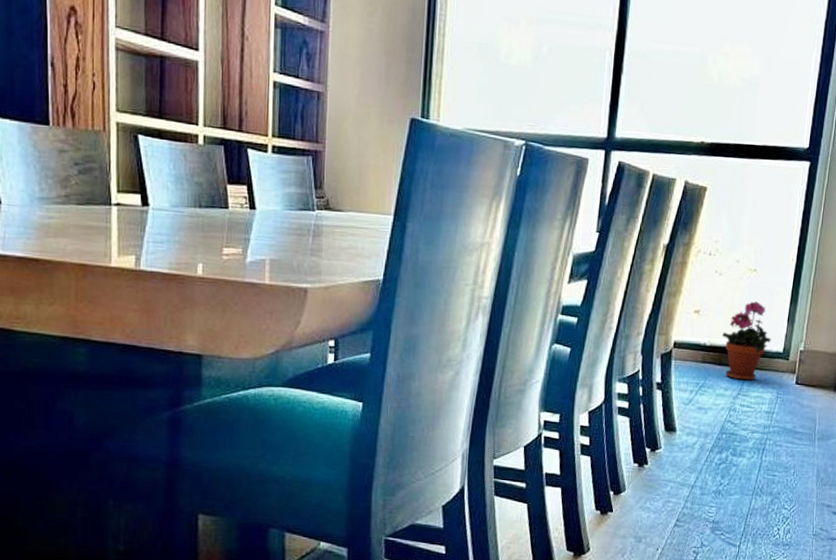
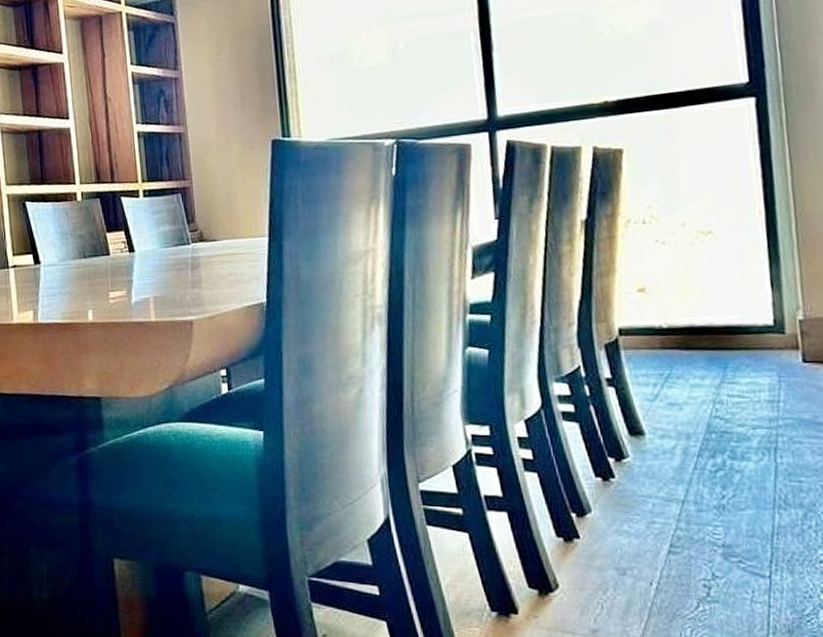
potted plant: present [721,301,771,381] -> none [681,268,753,366]

